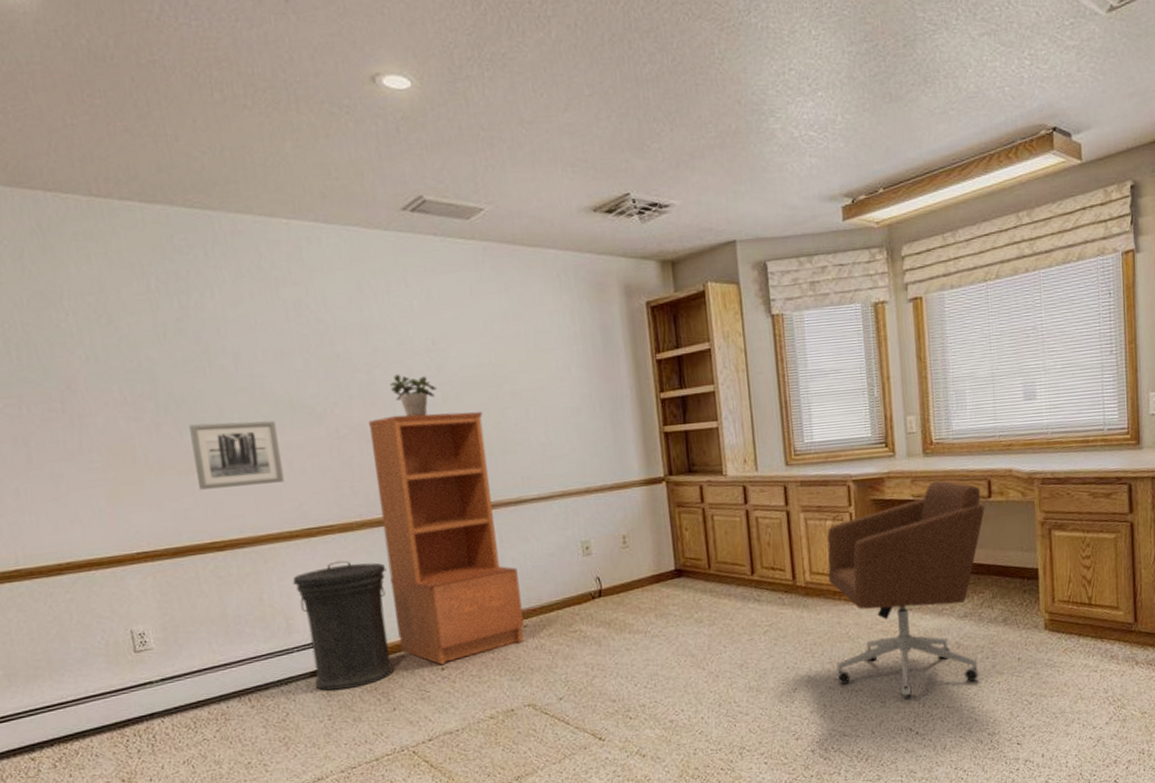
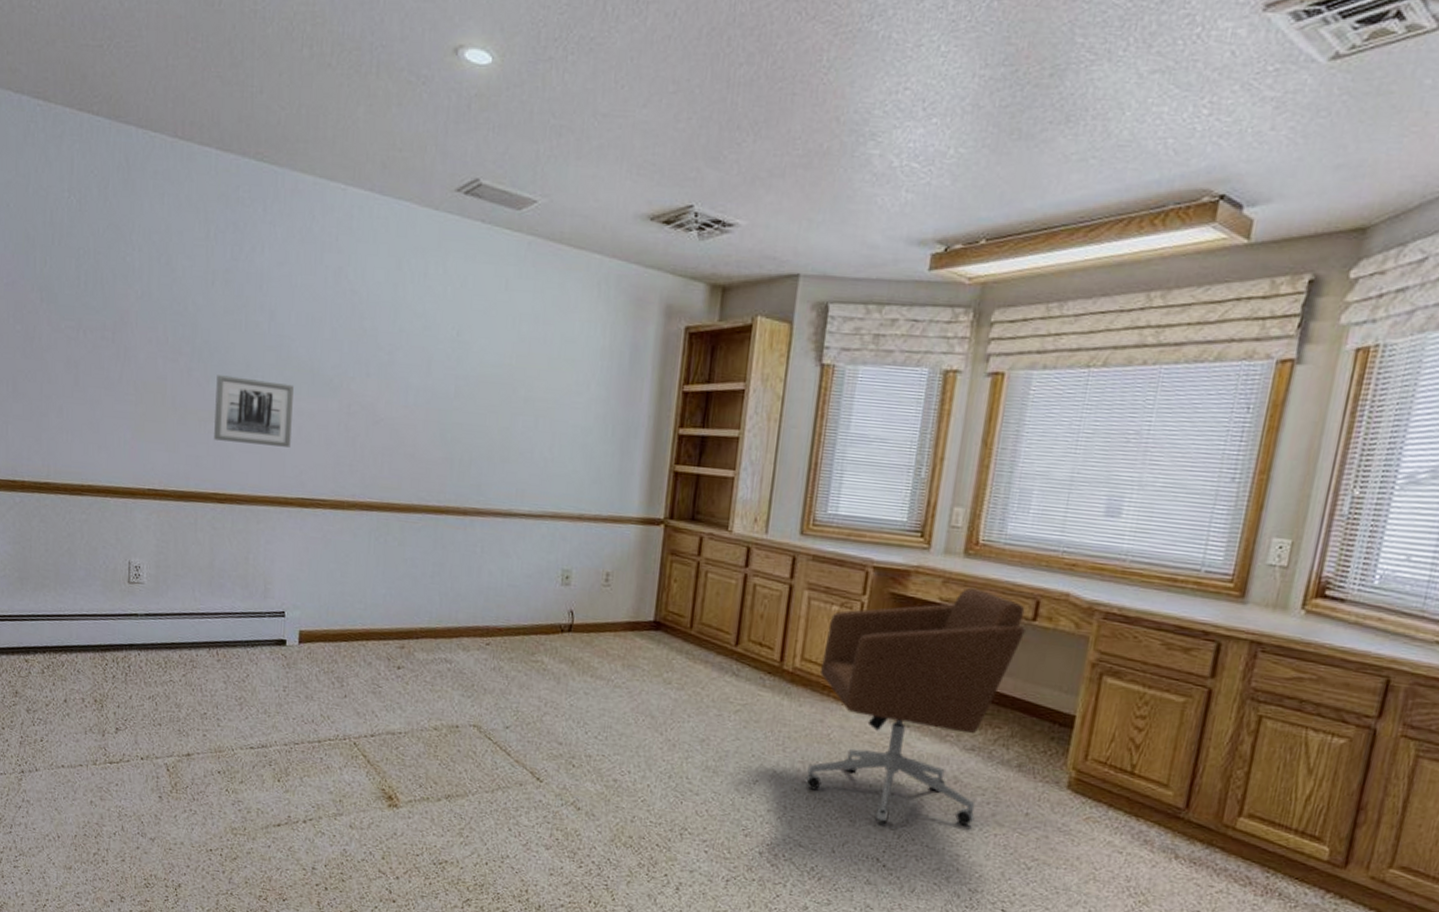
trash can: present [292,560,394,691] -> none [278,536,366,666]
bookshelf: present [368,412,524,665] -> none [363,401,492,663]
potted plant: present [389,374,437,417] -> none [407,359,452,407]

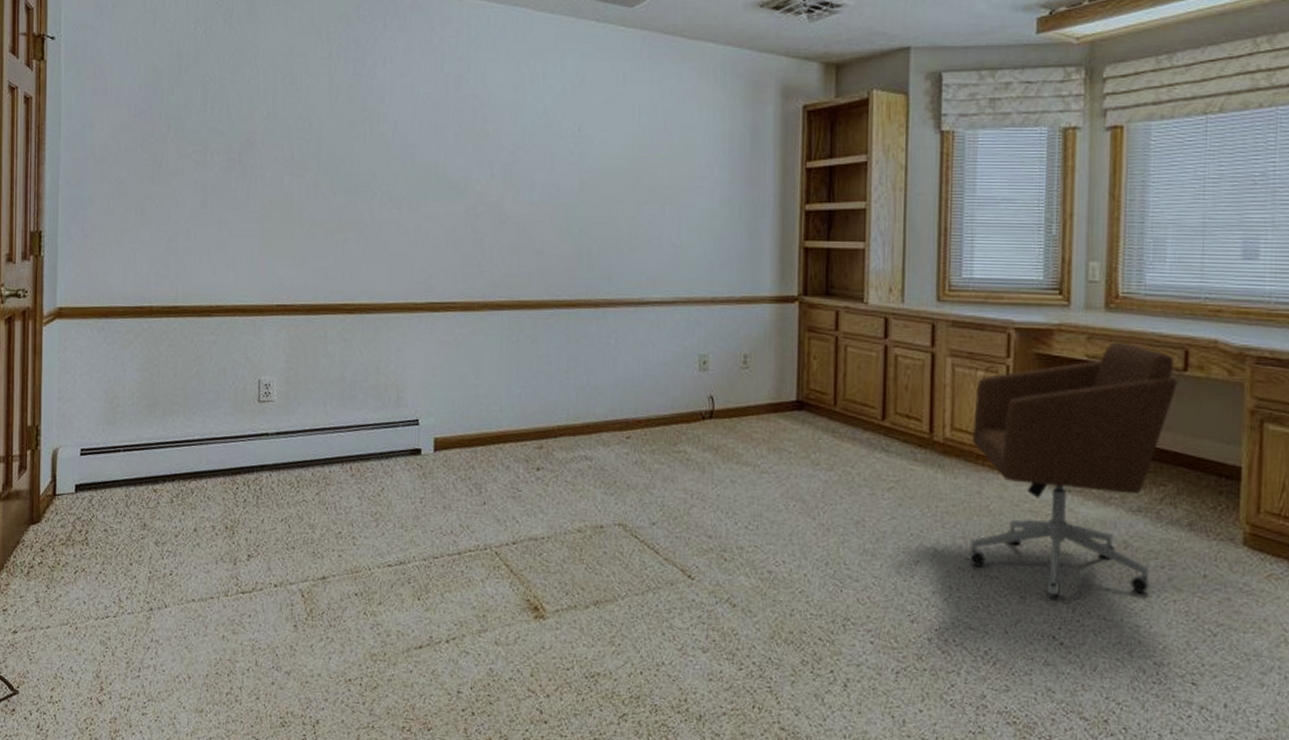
wall art: present [214,375,294,448] -> none [342,187,419,253]

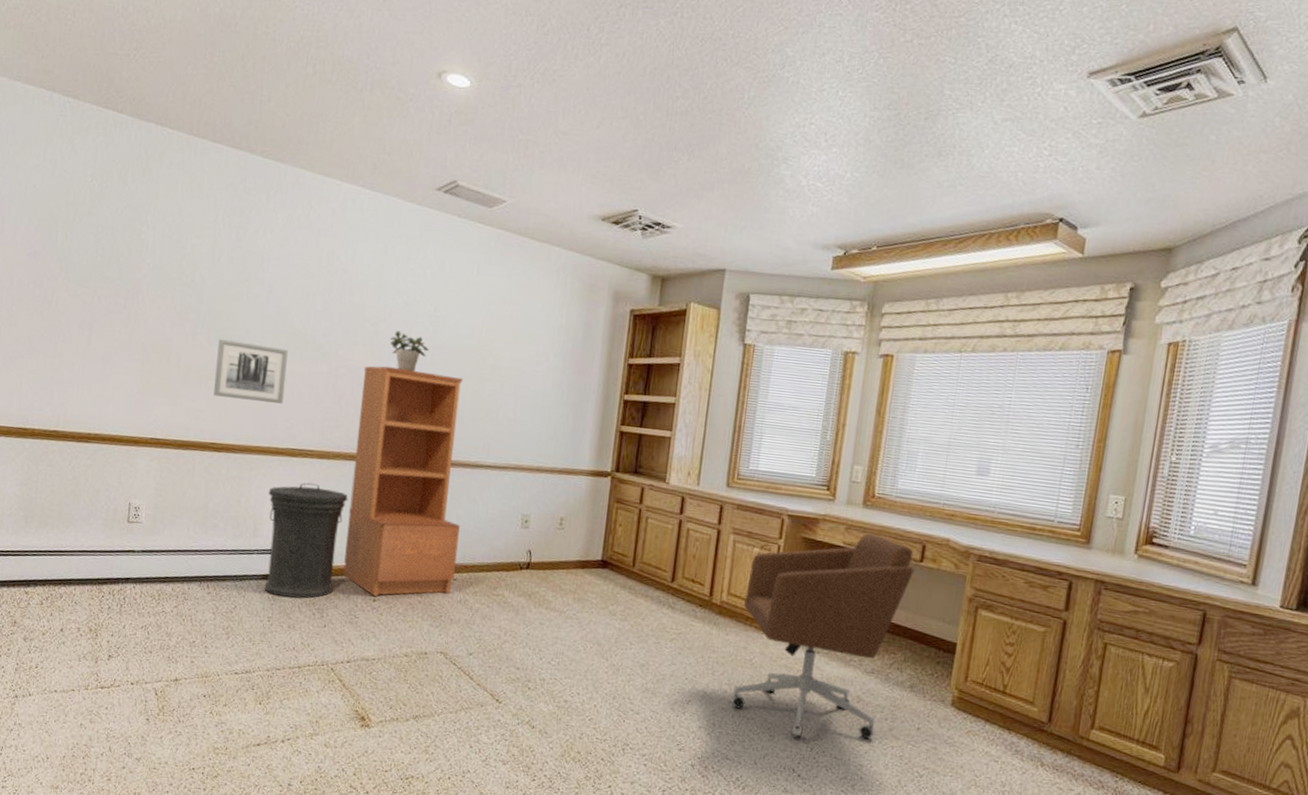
wall art: none [342,187,419,253] -> present [214,339,288,404]
trash can: none [410,339,499,474] -> present [264,482,348,599]
bookshelf: none [500,198,628,464] -> present [343,366,463,596]
potted plant: none [531,157,576,202] -> present [390,330,429,372]

